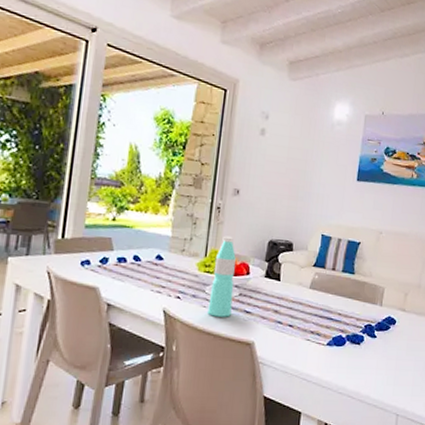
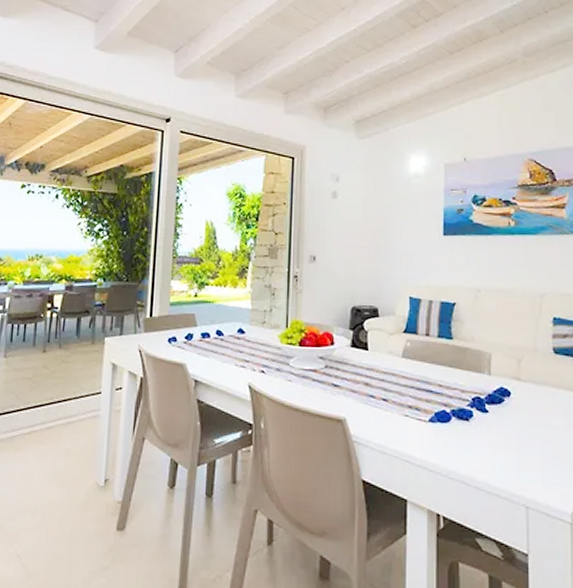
water bottle: present [207,236,236,317] -> none [293,305,319,392]

